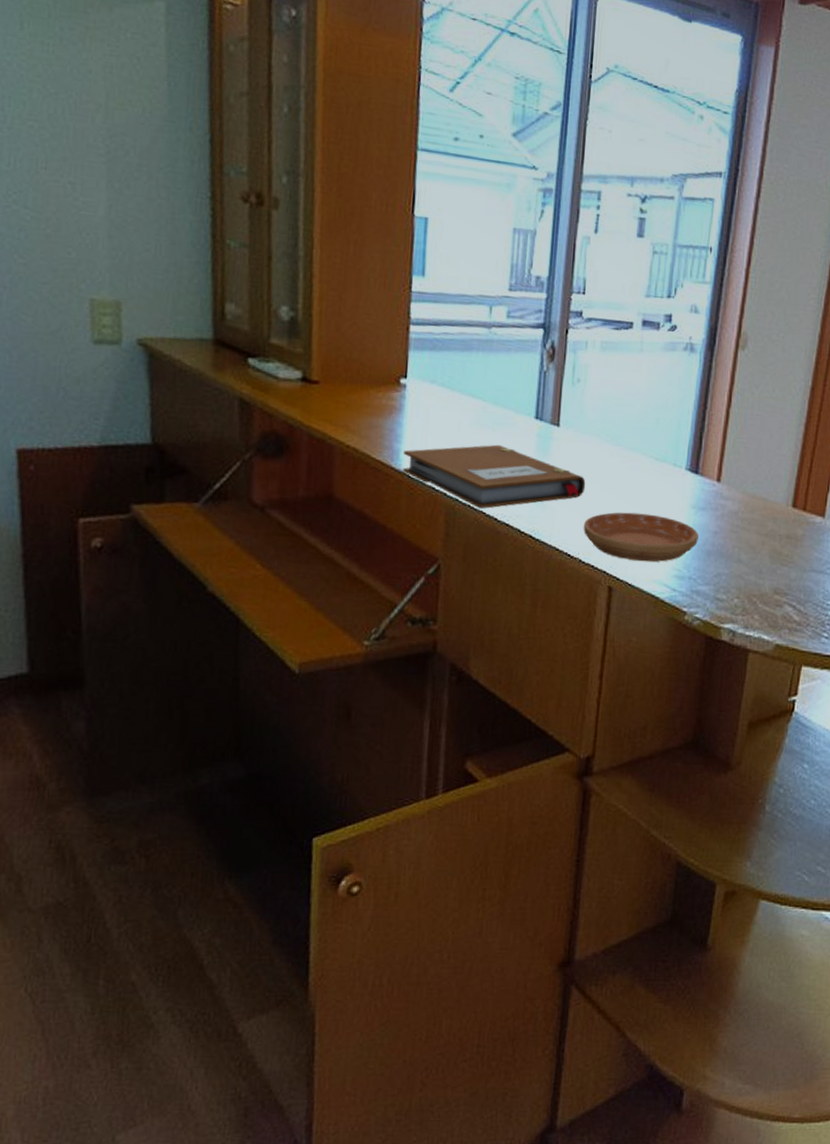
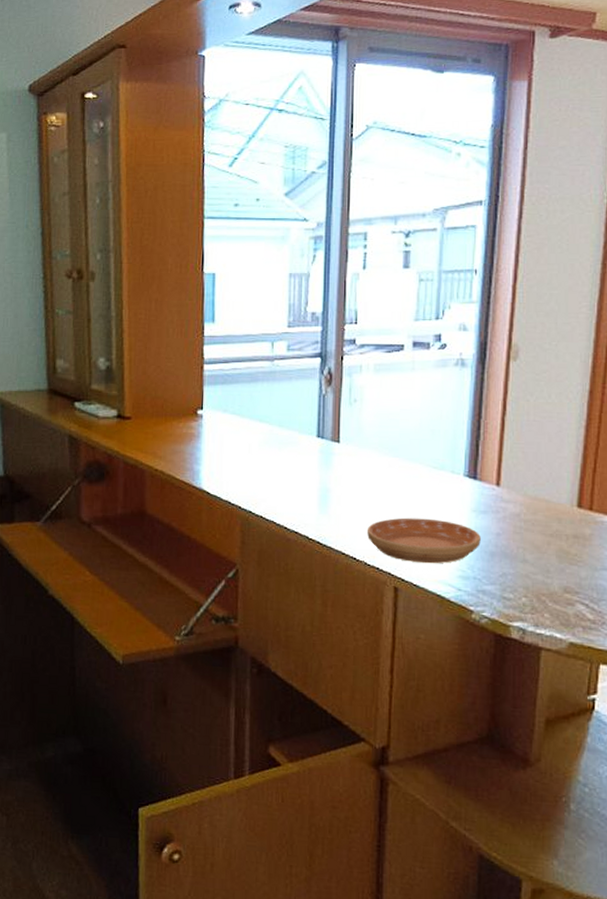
notebook: present [402,444,586,509] -> none [202,462,367,519]

